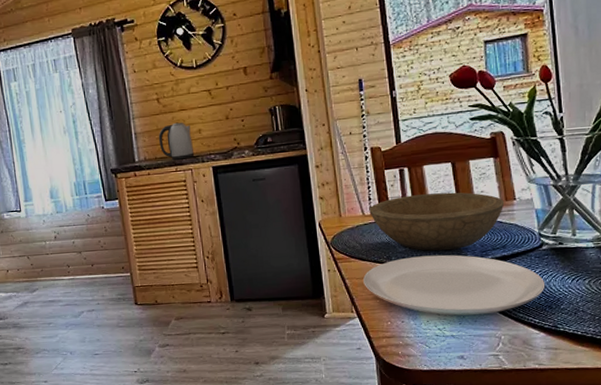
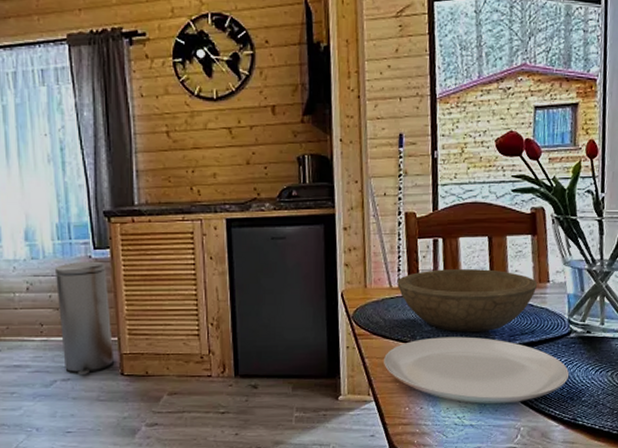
pedal bin: none [75,210,128,306] -> present [54,261,114,374]
kettle: present [158,122,195,160] -> none [164,162,206,207]

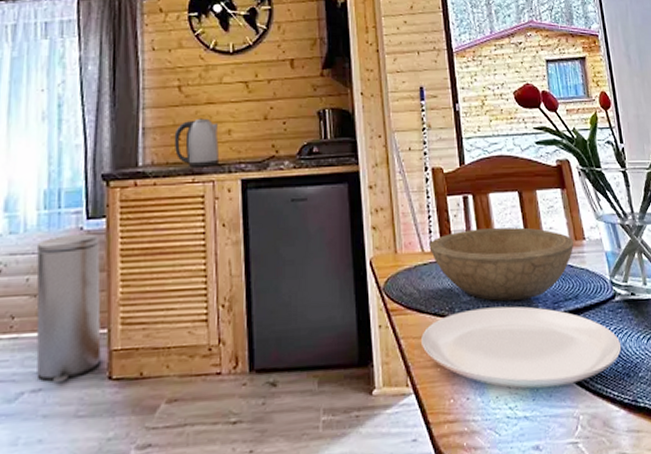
kettle: none [164,162,206,207] -> present [174,118,220,167]

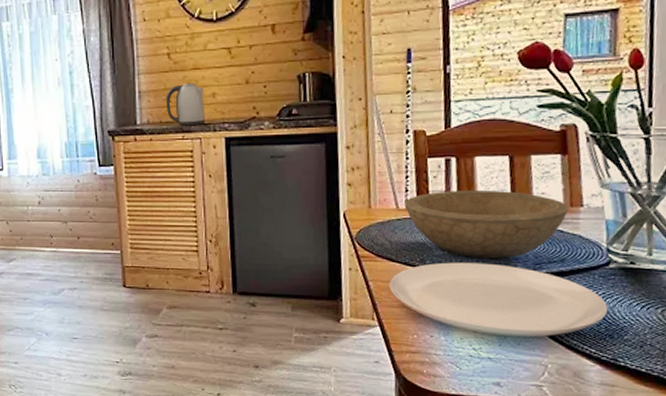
pedal bin: present [36,233,101,382] -> none [63,177,116,284]

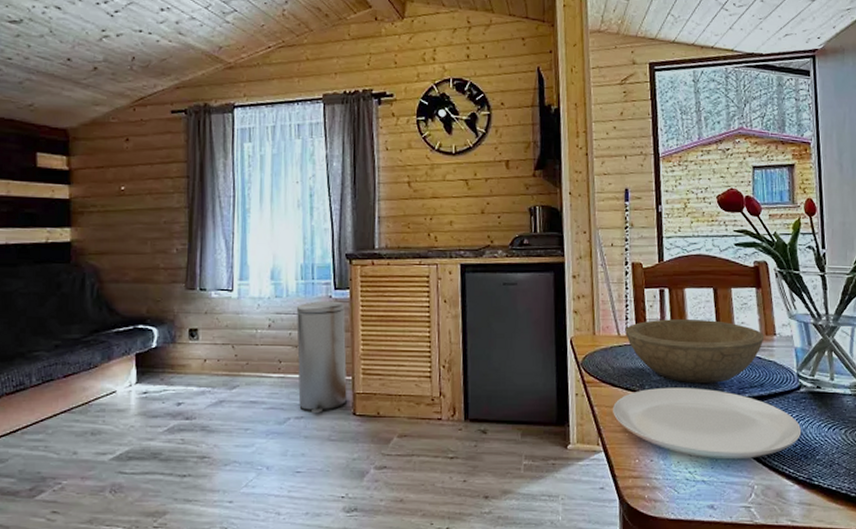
pedal bin: none [63,177,116,284] -> present [296,301,347,413]
kettle: present [165,82,206,126] -> none [404,210,443,252]

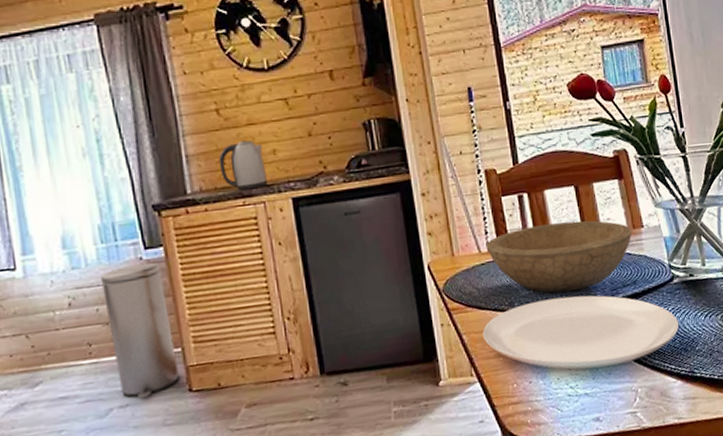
kettle: none [404,210,443,252] -> present [218,140,268,191]

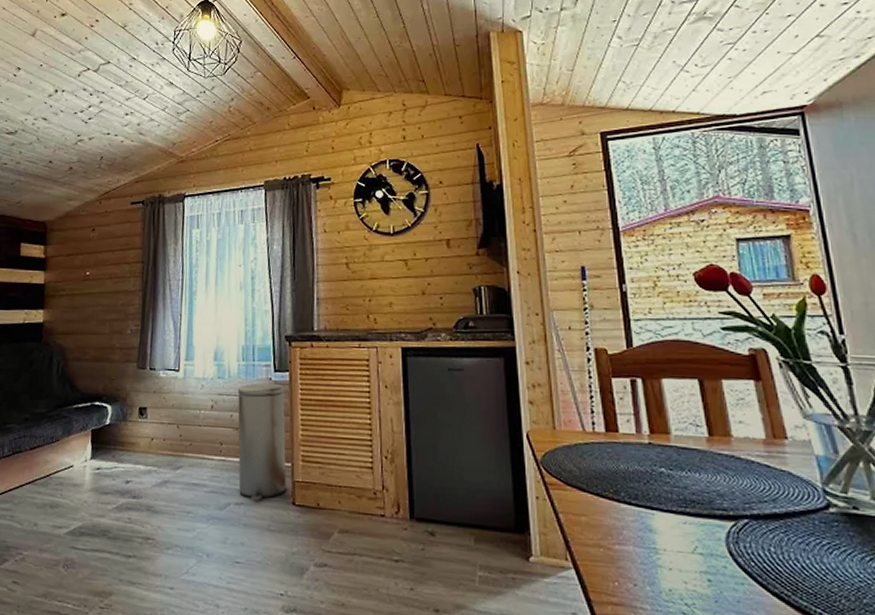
kettle: present [218,140,268,191] -> none [343,291,382,335]
plate: present [483,295,679,370] -> none [582,495,838,595]
bowl: present [486,220,632,293] -> none [591,414,772,495]

